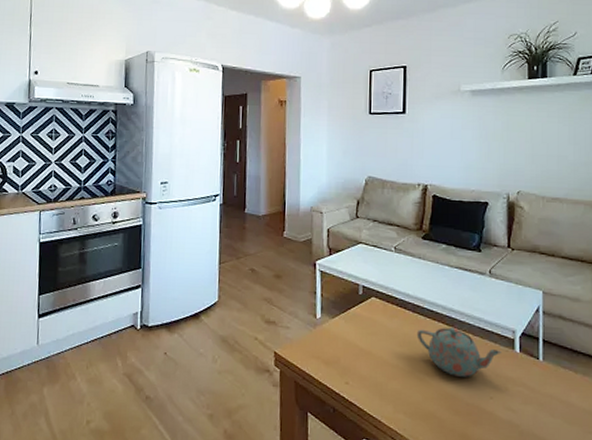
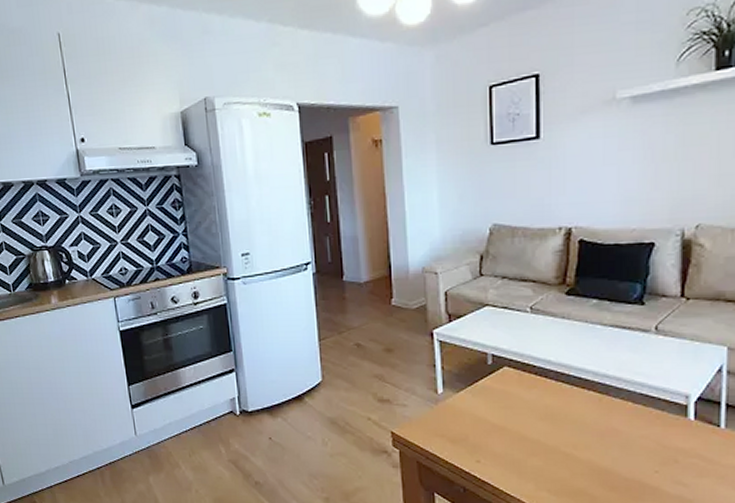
teapot: present [416,327,502,377] -> none [561,395,671,450]

